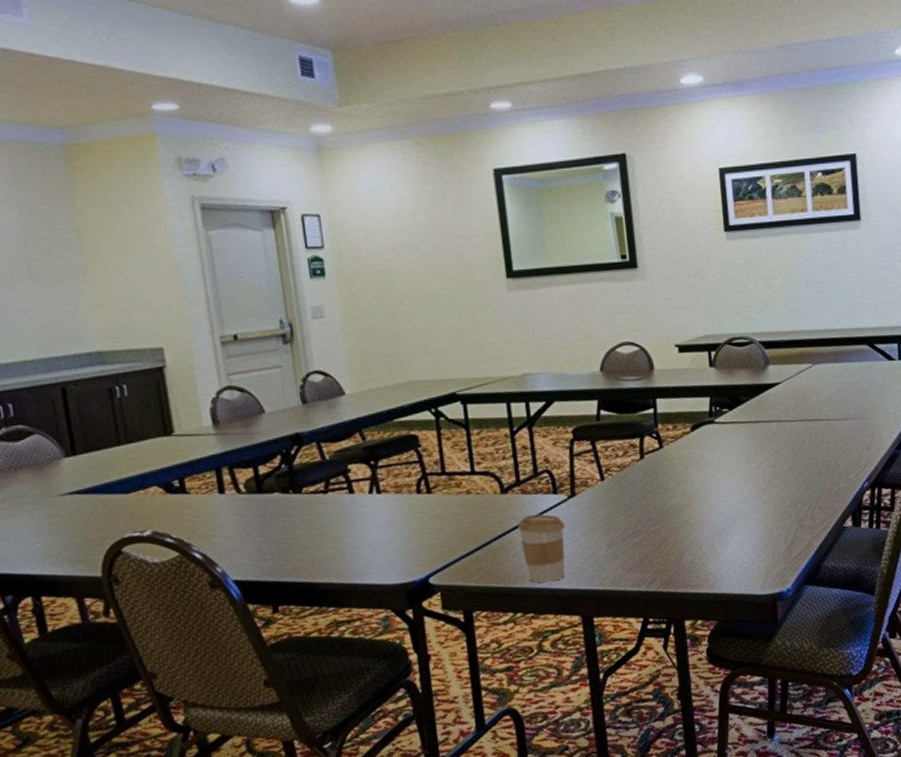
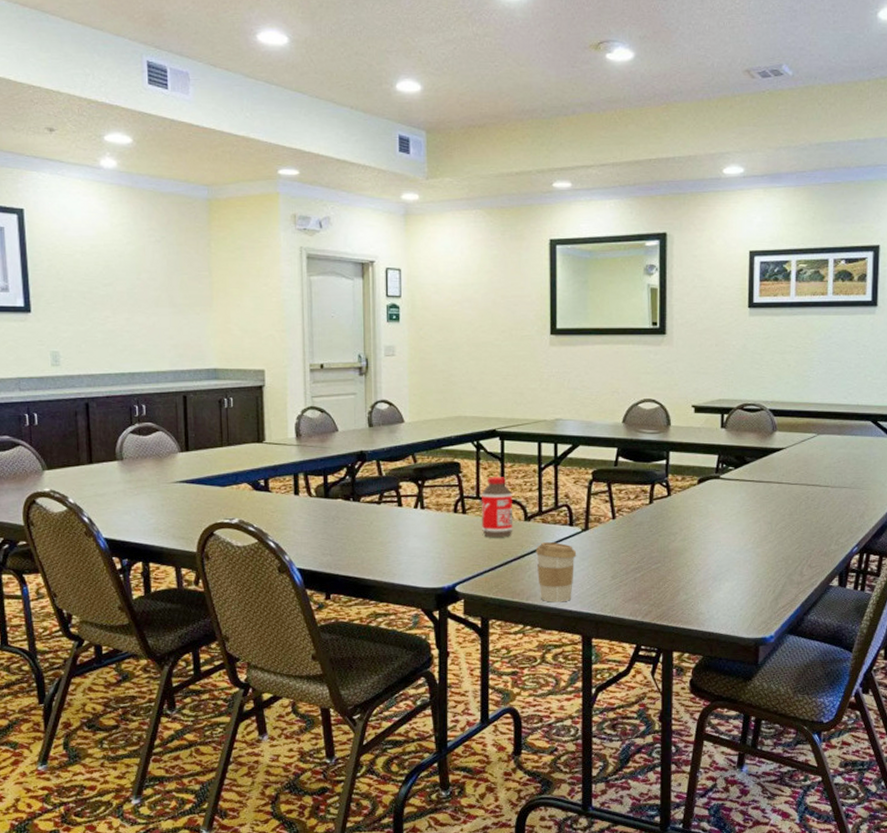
bottle: none [447,446,489,517] -> present [482,477,513,537]

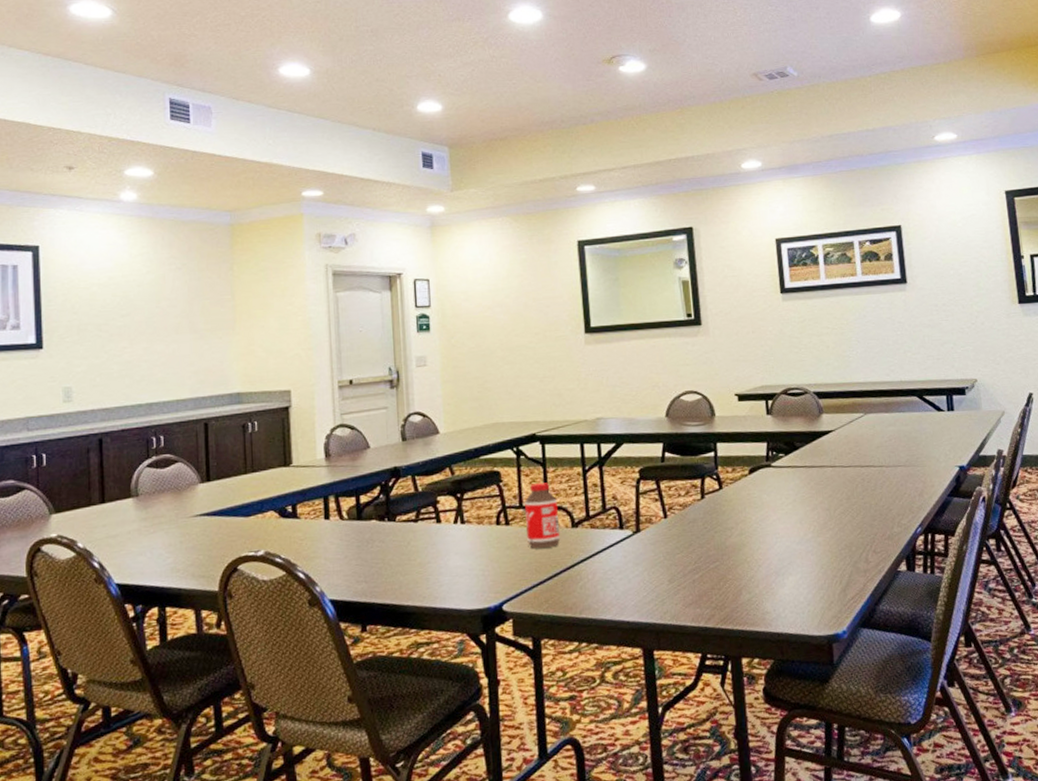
coffee cup: present [535,542,577,602] -> none [585,548,630,614]

